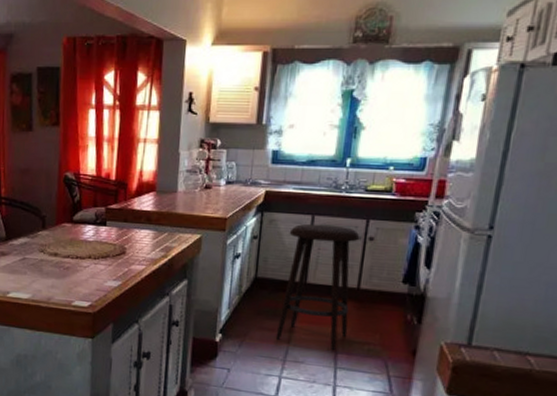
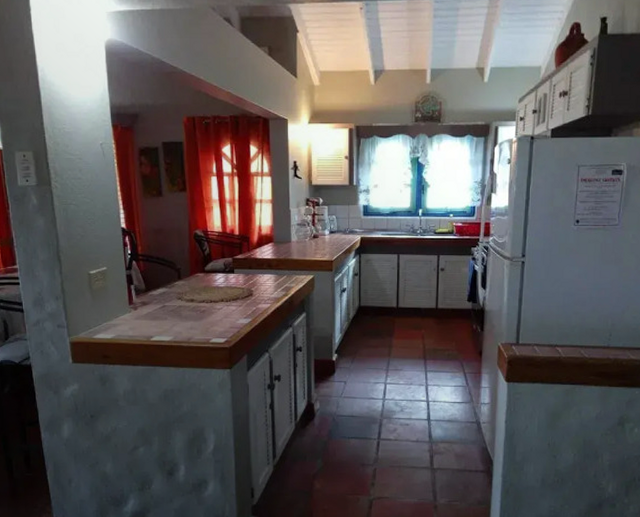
stool: present [275,223,360,351] -> none [379,261,434,358]

